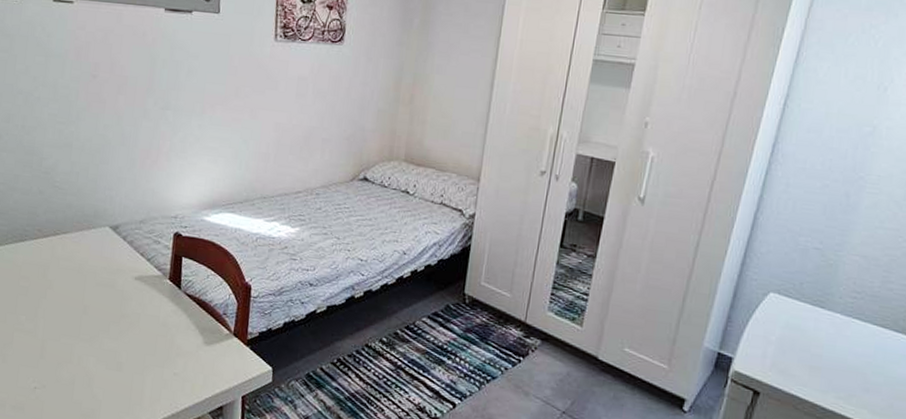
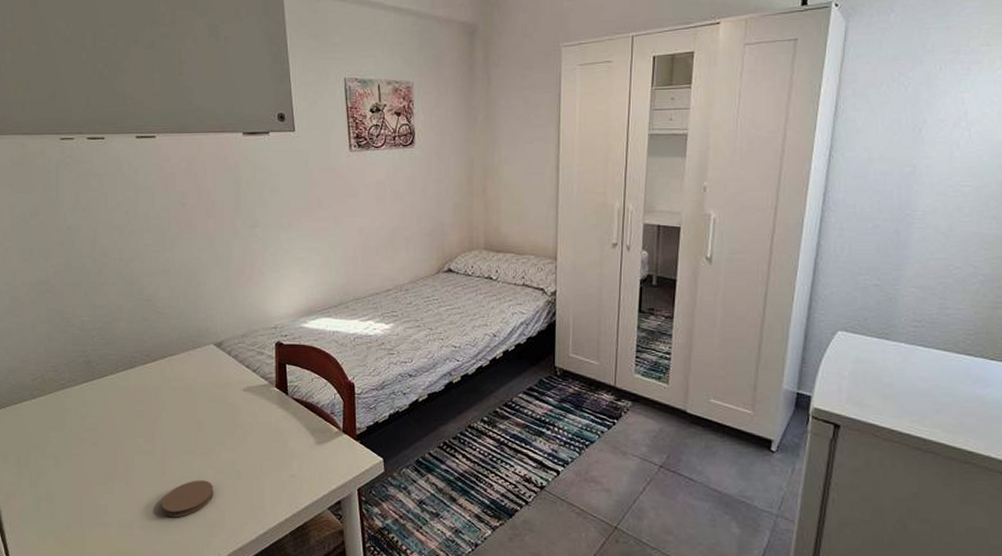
coaster: none [36,366,93,403] -> present [161,480,214,518]

